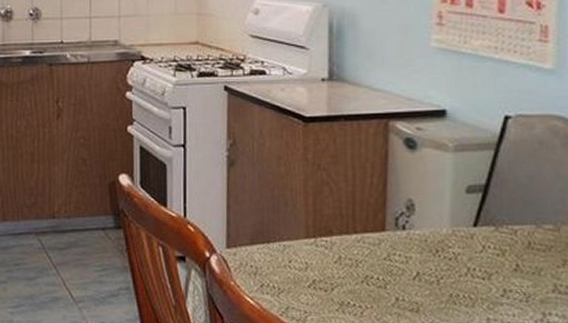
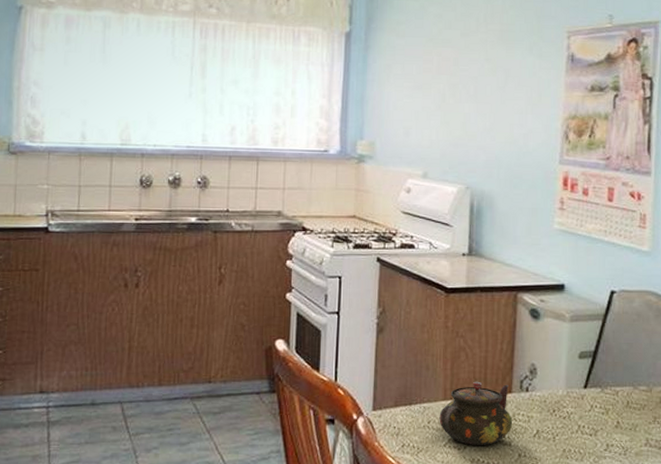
teapot: none [301,218,388,287] -> present [439,381,513,445]

